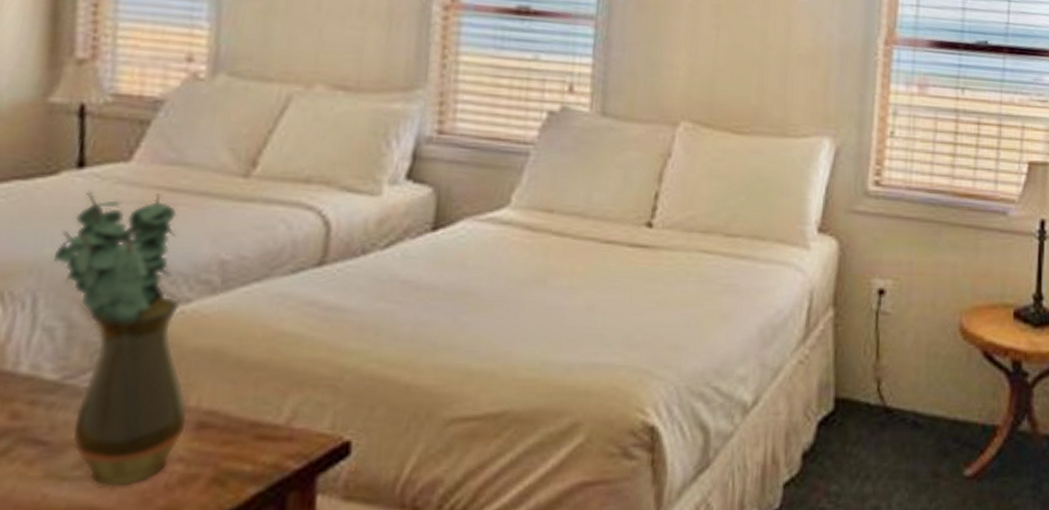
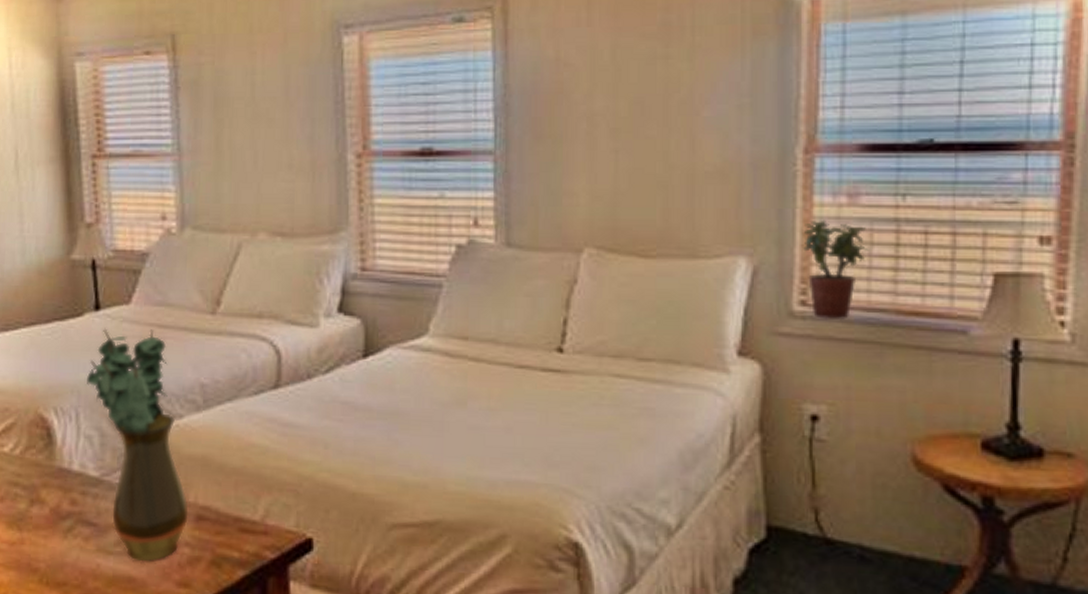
potted plant: none [879,106,934,201] -> present [803,219,869,321]

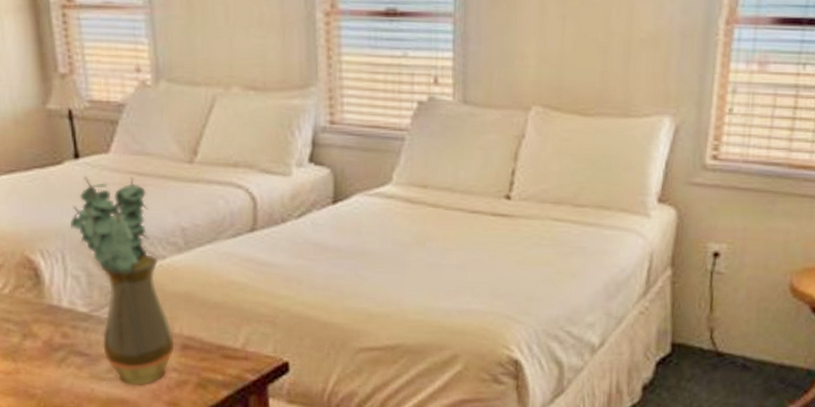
potted plant: present [803,219,869,321] -> none [718,84,772,173]

